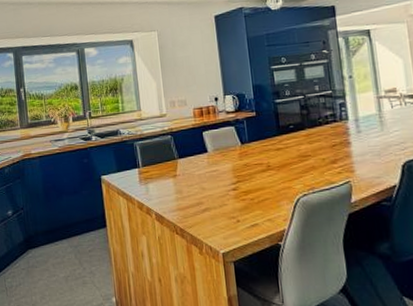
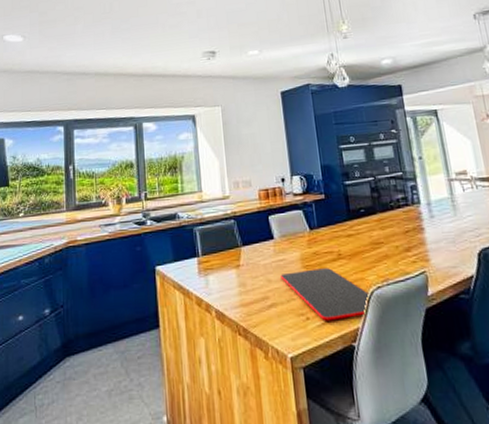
cutting board: none [213,178,298,223] -> present [280,268,372,321]

